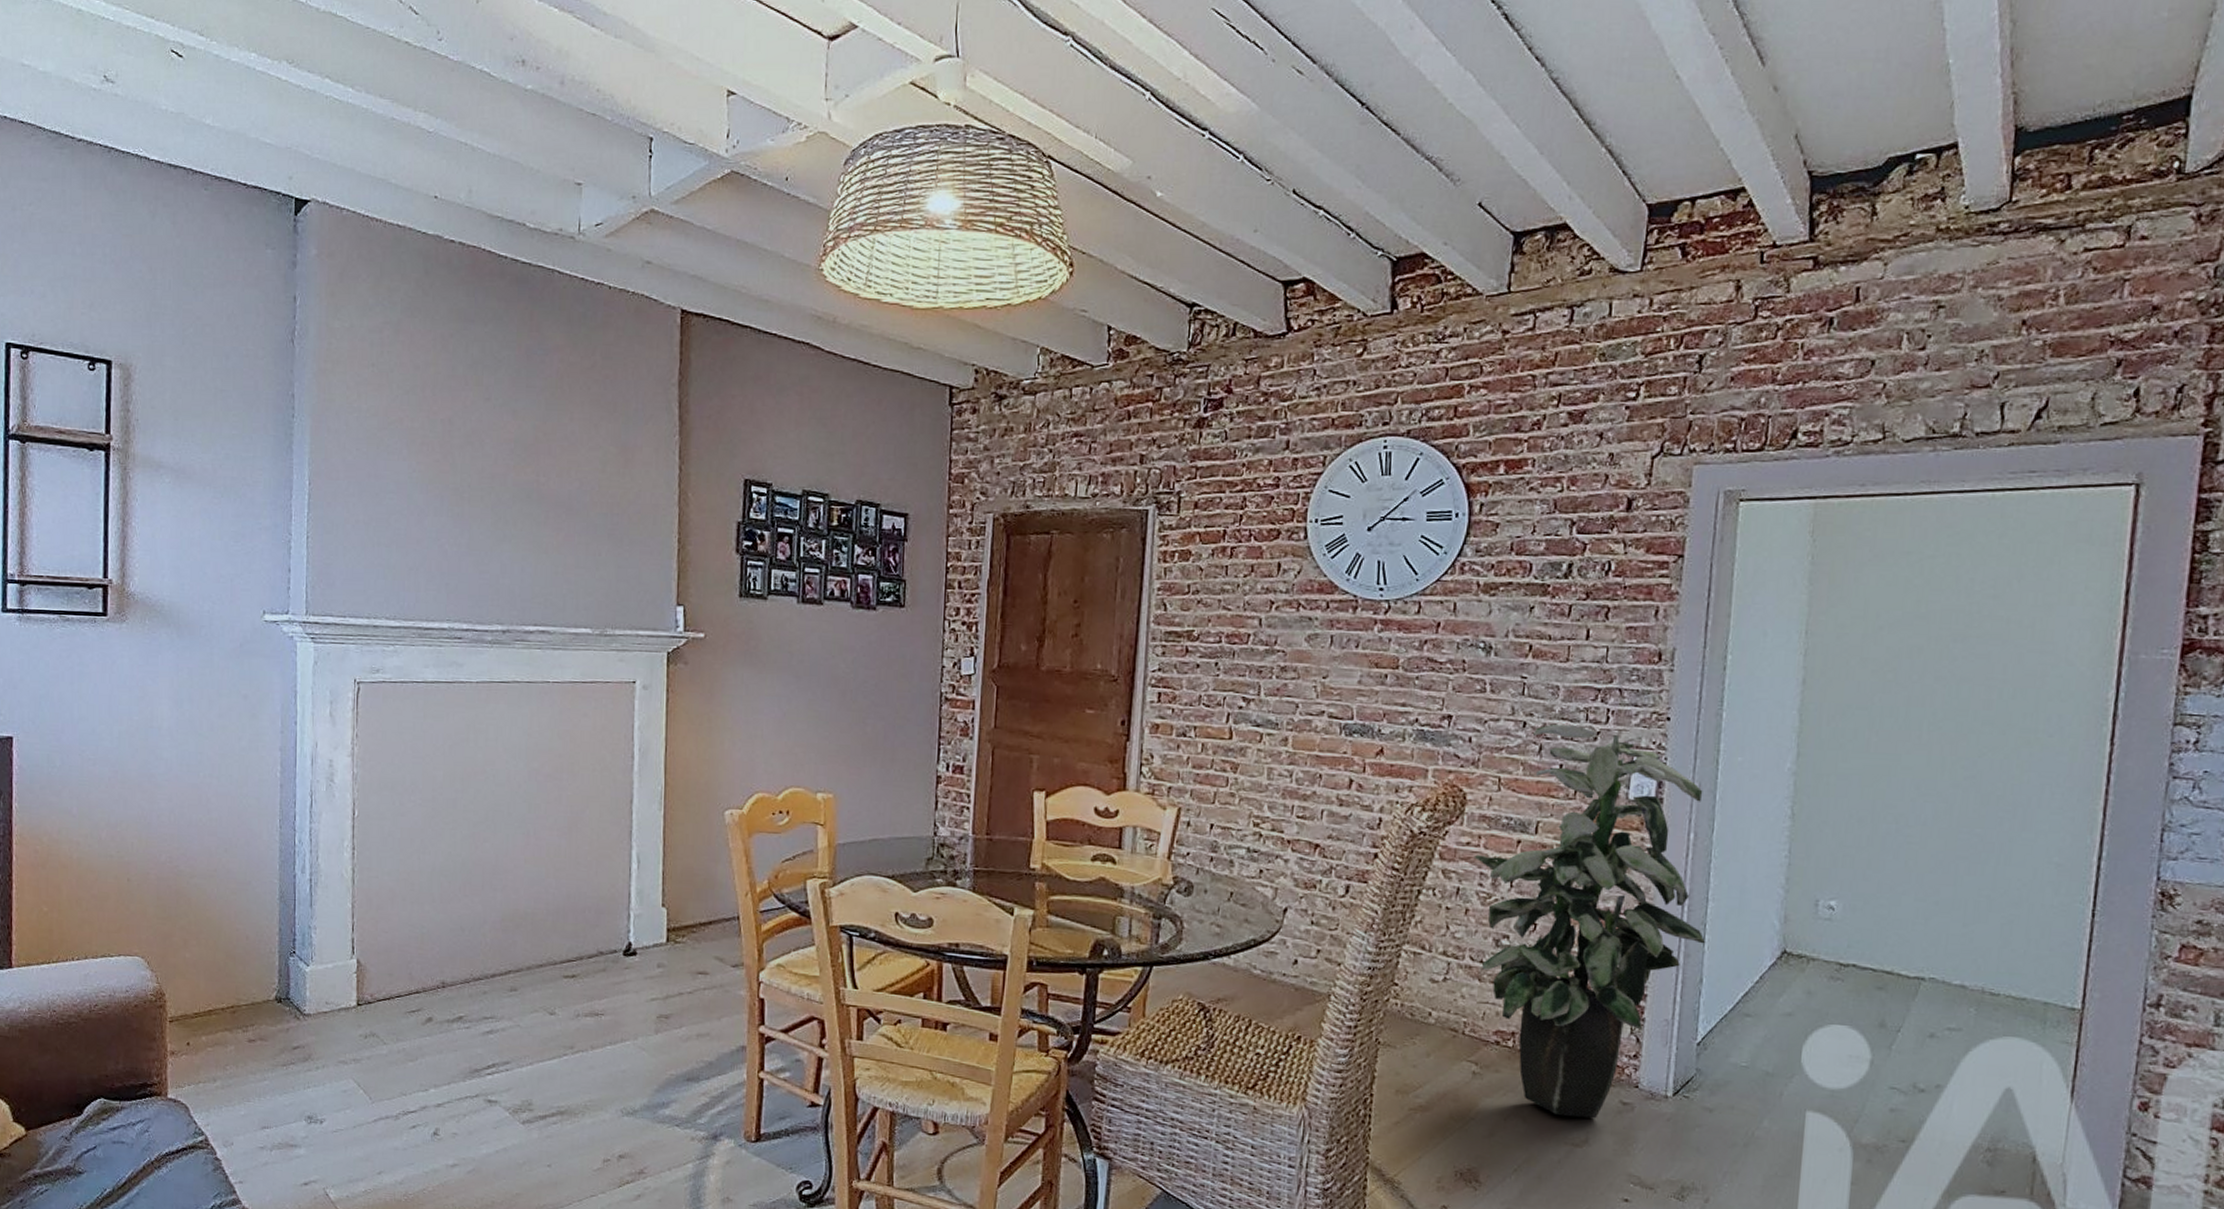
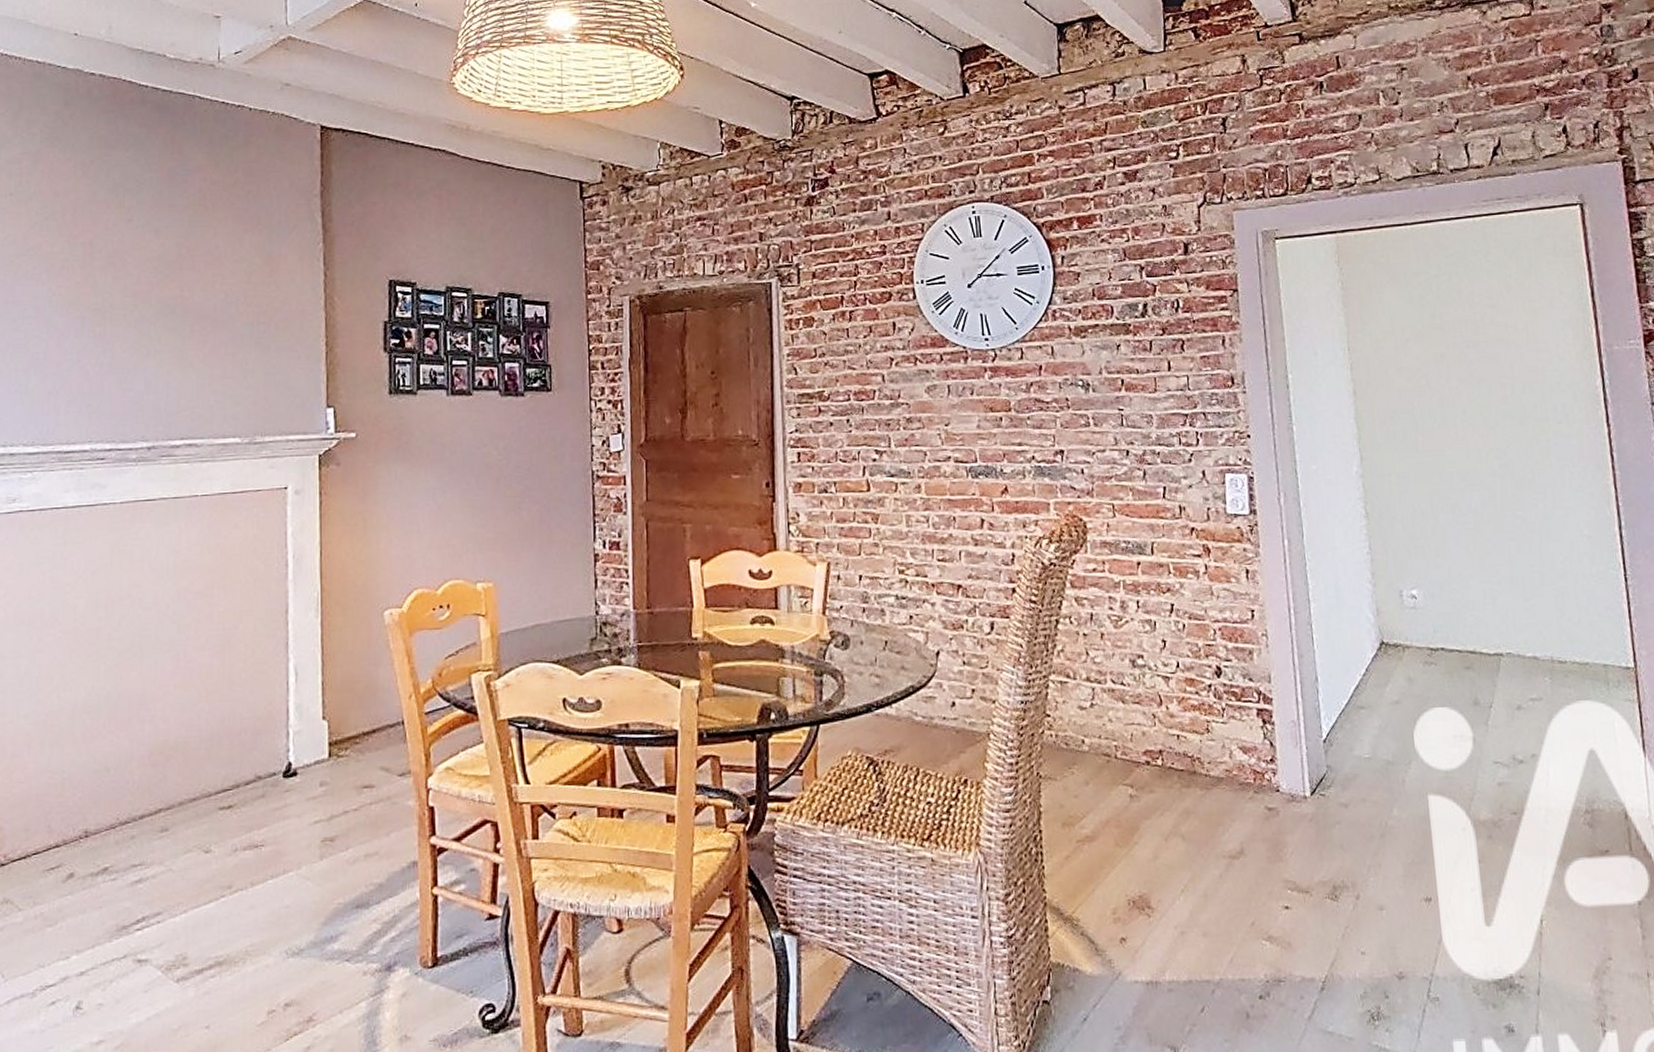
indoor plant: present [1474,724,1705,1119] -> none [1101,449,1314,830]

